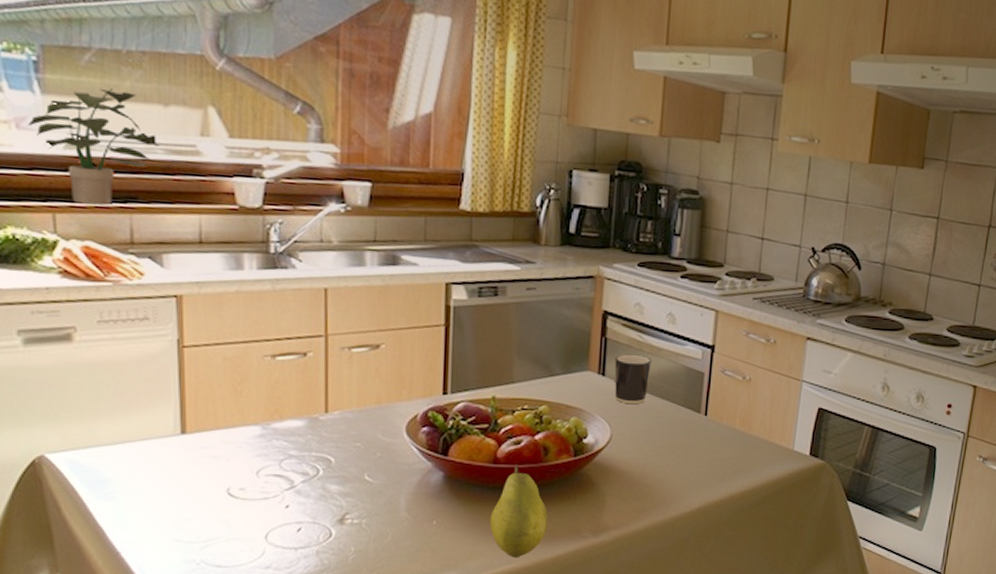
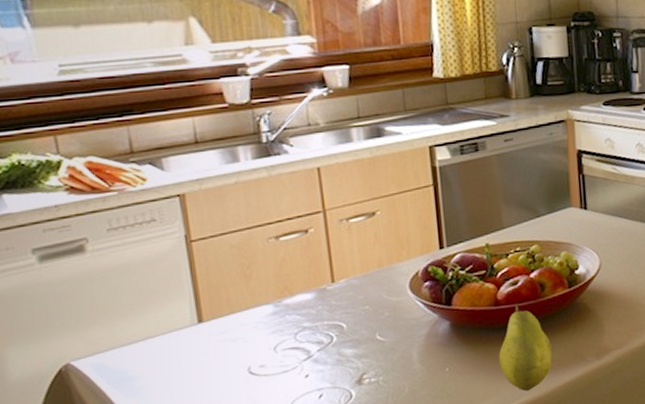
potted plant: present [28,89,160,206] -> none [21,14,148,123]
mug: present [614,354,652,405] -> none [594,185,629,233]

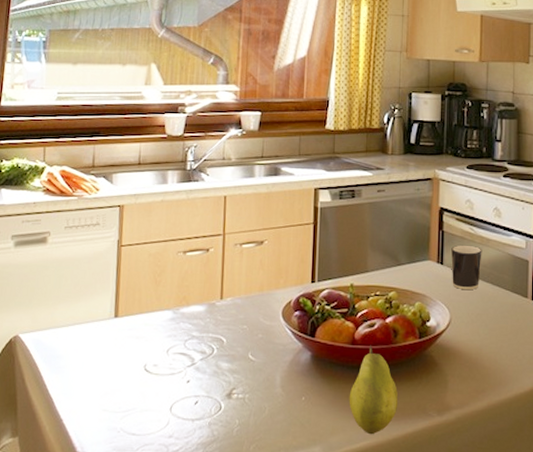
mug: none [594,185,629,233] -> present [451,244,482,290]

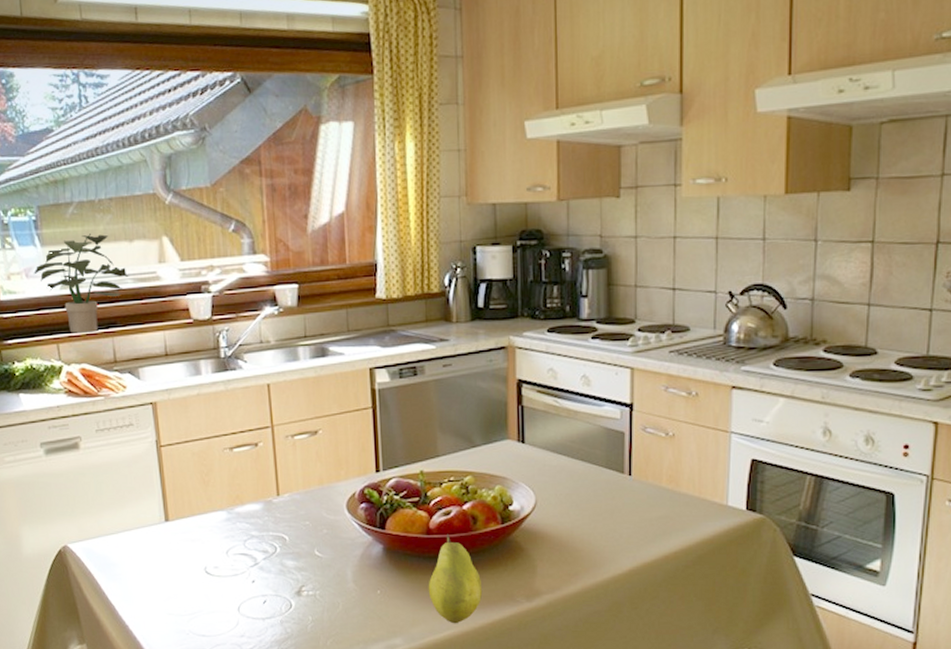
potted plant: none [35,56,118,139] -> present [34,234,129,333]
mug: present [451,244,482,290] -> none [533,419,570,470]

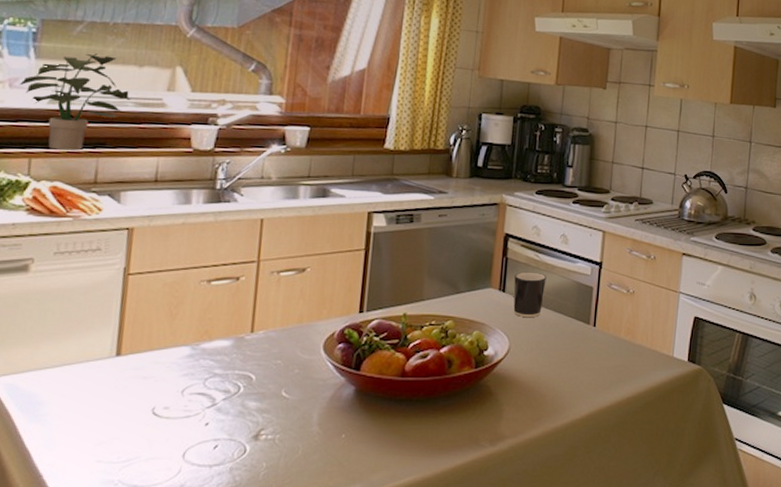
fruit: present [428,533,483,624] -> none [394,376,449,470]
mug: none [533,419,570,470] -> present [513,271,547,318]

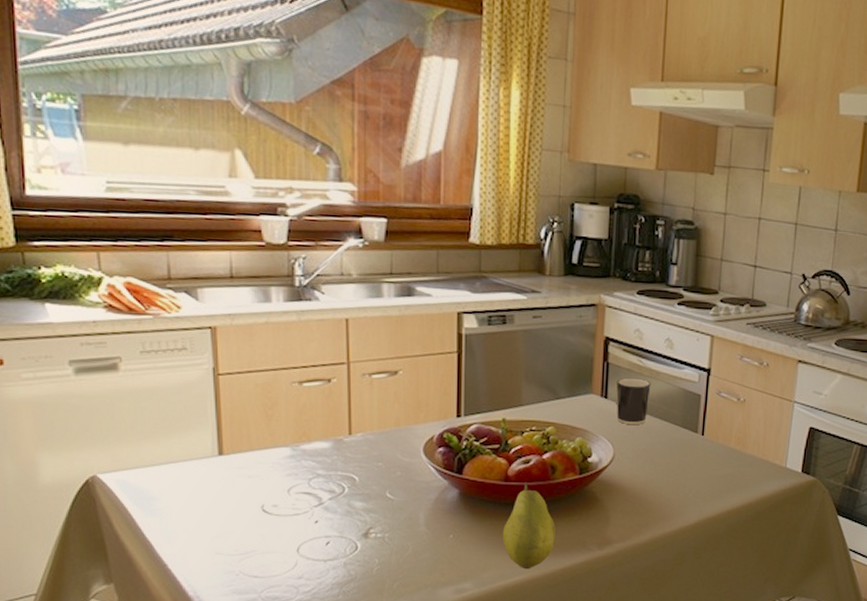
potted plant: present [19,54,131,151] -> none [72,134,192,244]
fruit: none [394,376,449,470] -> present [502,481,556,570]

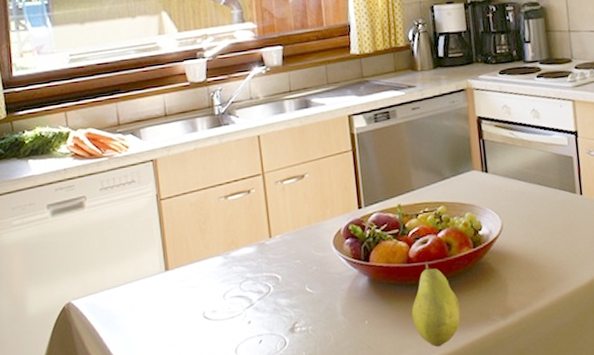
mug: present [616,377,651,426] -> none [494,149,527,195]

